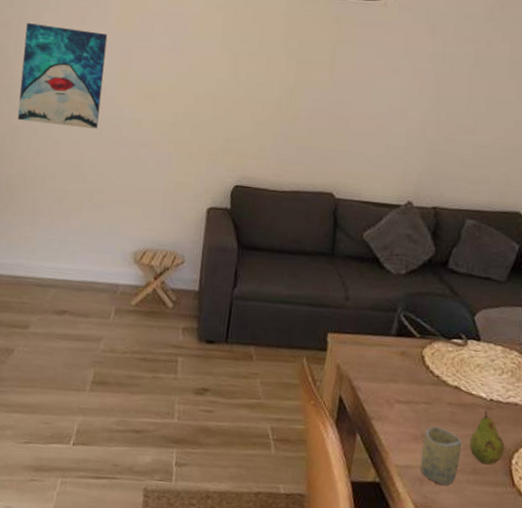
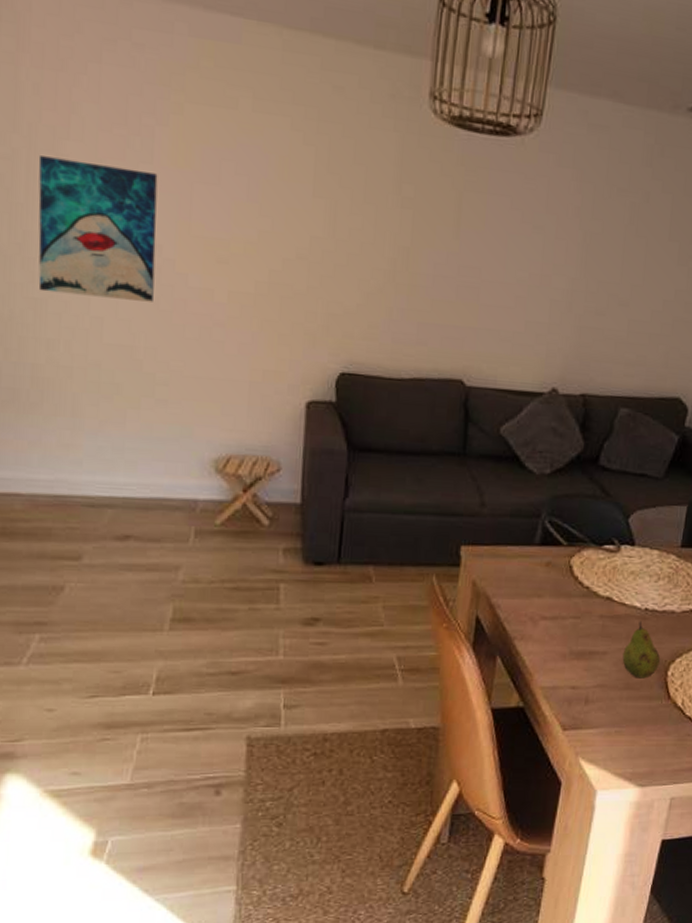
cup: present [421,426,462,486] -> none [569,643,614,704]

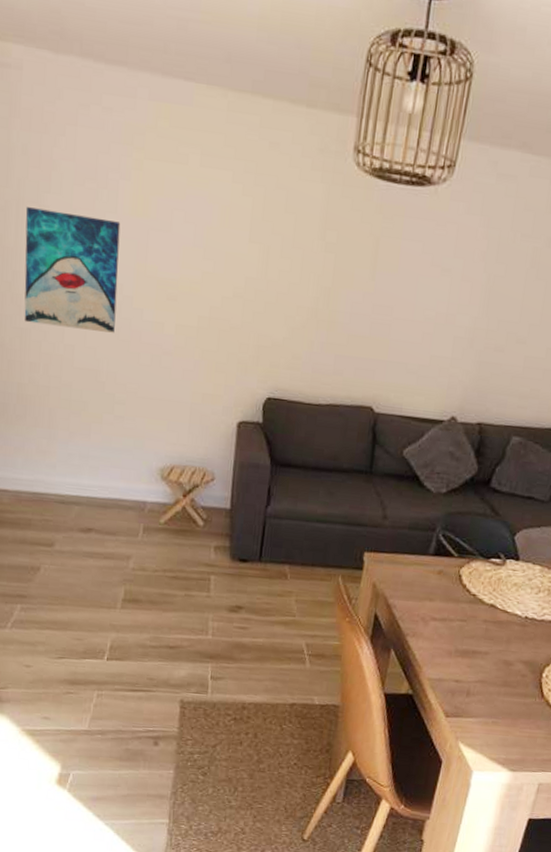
fruit: present [622,621,661,679] -> none [502,627,537,678]

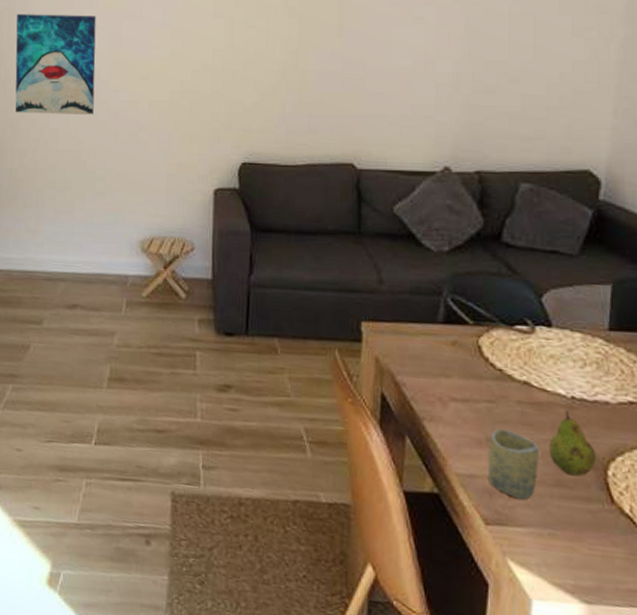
cup: none [453,642,495,697] -> present [489,429,539,500]
fruit: none [502,627,537,678] -> present [549,410,597,477]

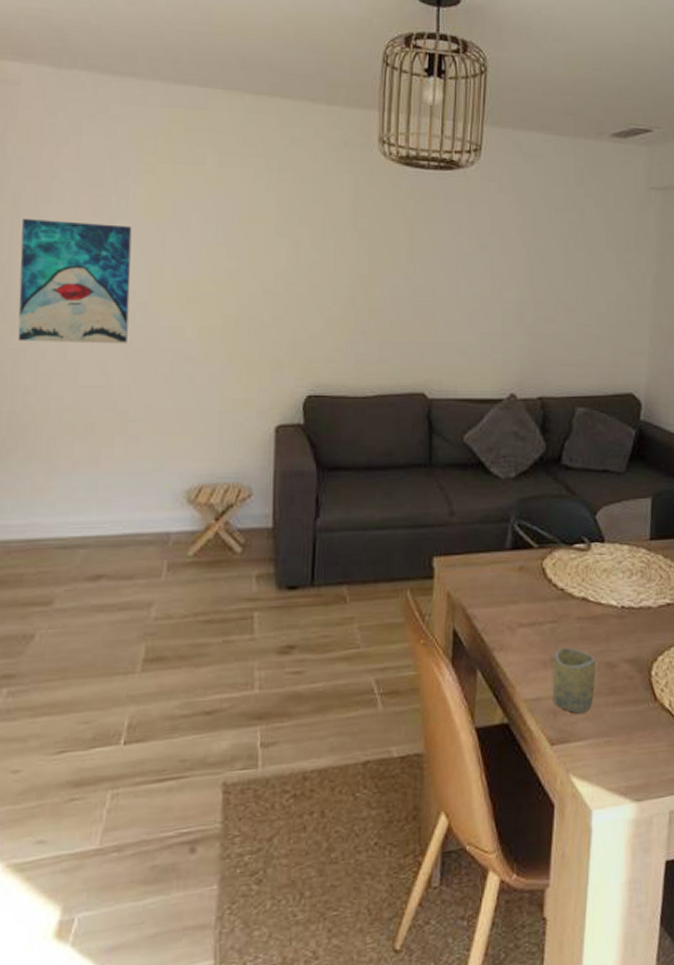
fruit: present [549,410,597,477] -> none [604,620,643,682]

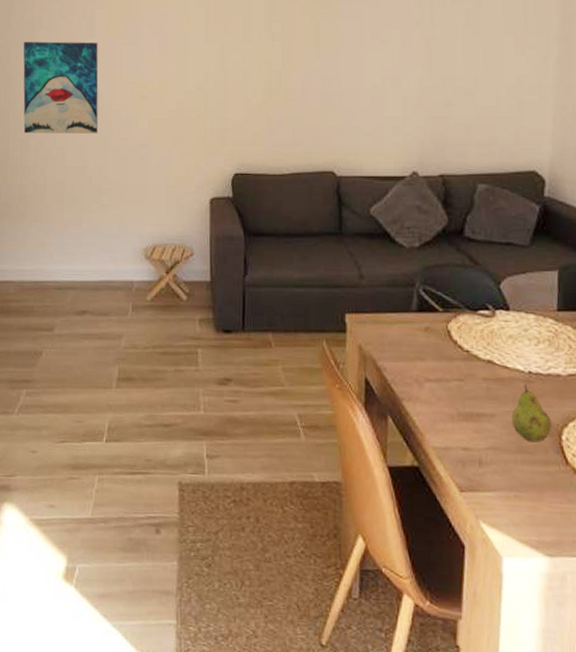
cup: present [553,647,596,714] -> none [460,404,504,467]
fruit: none [604,620,643,682] -> present [511,384,553,443]

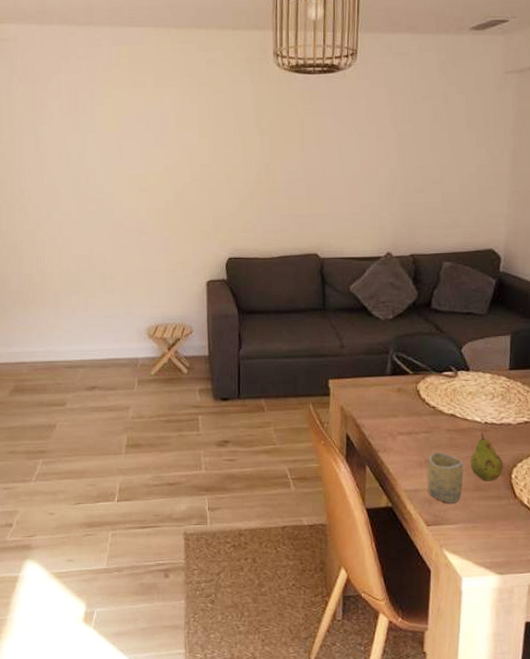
wall art: present [23,41,98,134] -> none [26,137,100,225]
cup: none [460,404,504,467] -> present [427,453,464,503]

